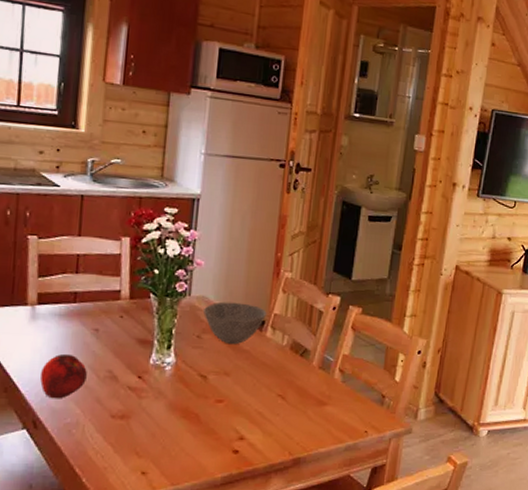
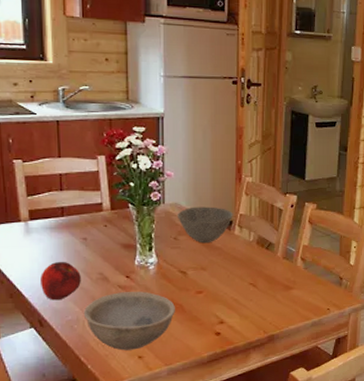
bowl: none [84,394,190,464] -> present [83,291,175,351]

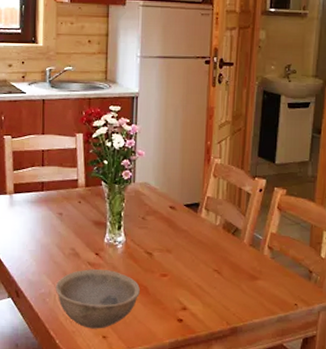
apple: present [41,261,81,300] -> none [20,234,55,273]
bowl: present [176,207,233,244] -> none [145,187,201,225]

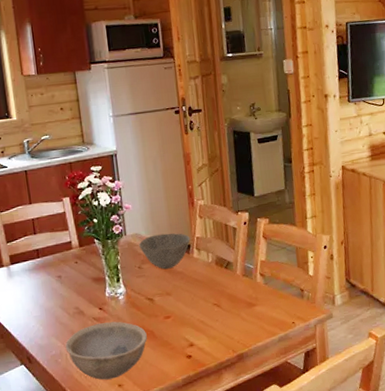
bowl: none [145,187,201,225] -> present [138,233,190,270]

